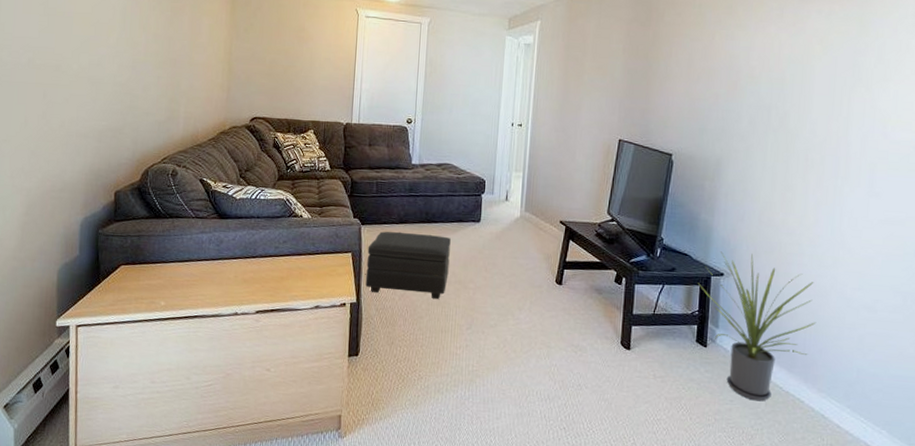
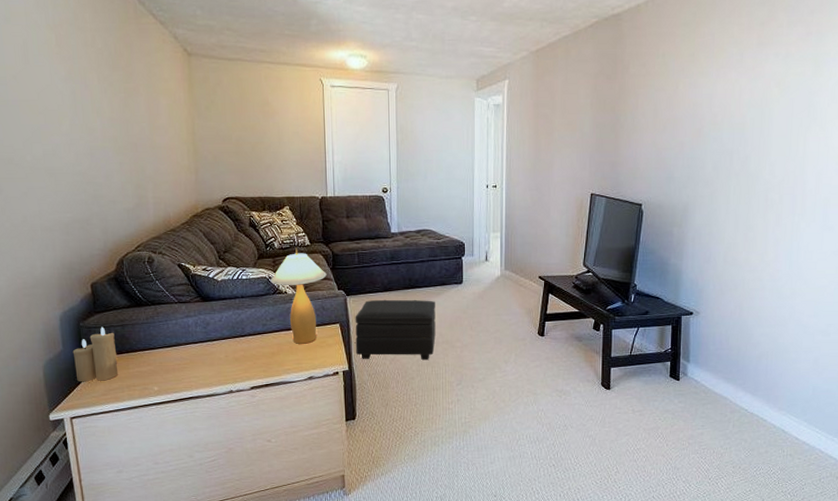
candle: none [88,235,130,291] -> present [72,326,118,382]
table lamp: none [287,171,344,271] -> present [270,247,327,344]
house plant: present [698,251,817,402] -> none [670,292,777,424]

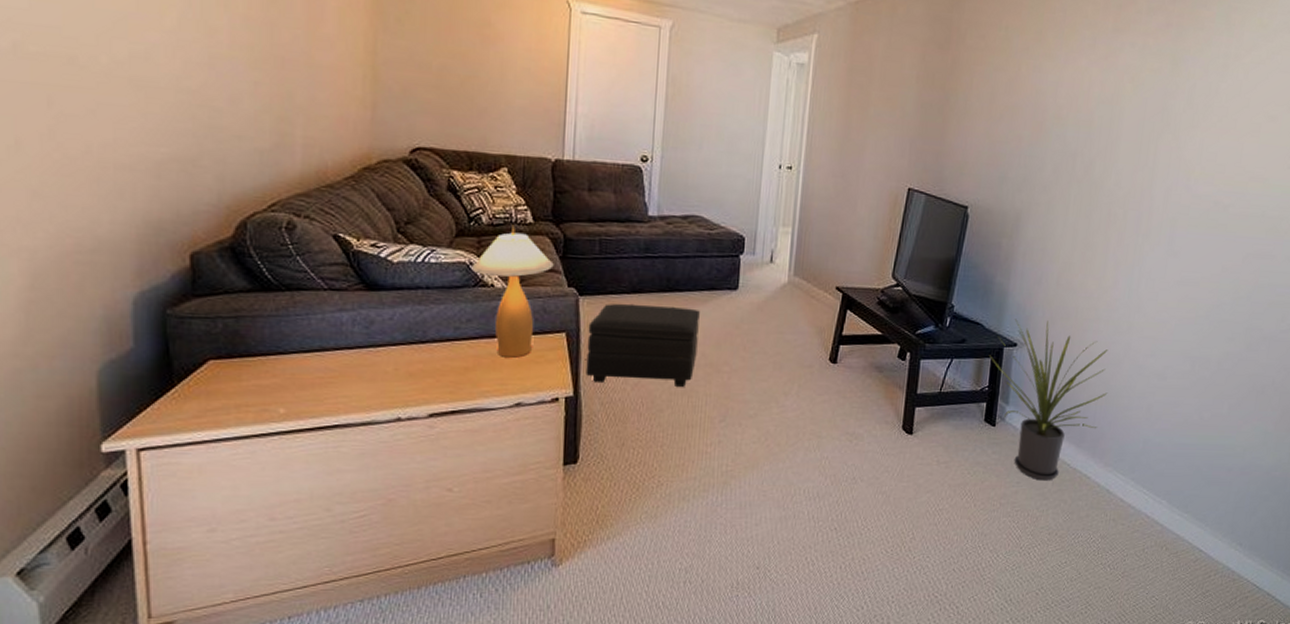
candle: present [72,326,118,382] -> none [150,317,224,397]
house plant: none [670,292,777,424] -> present [990,319,1108,481]

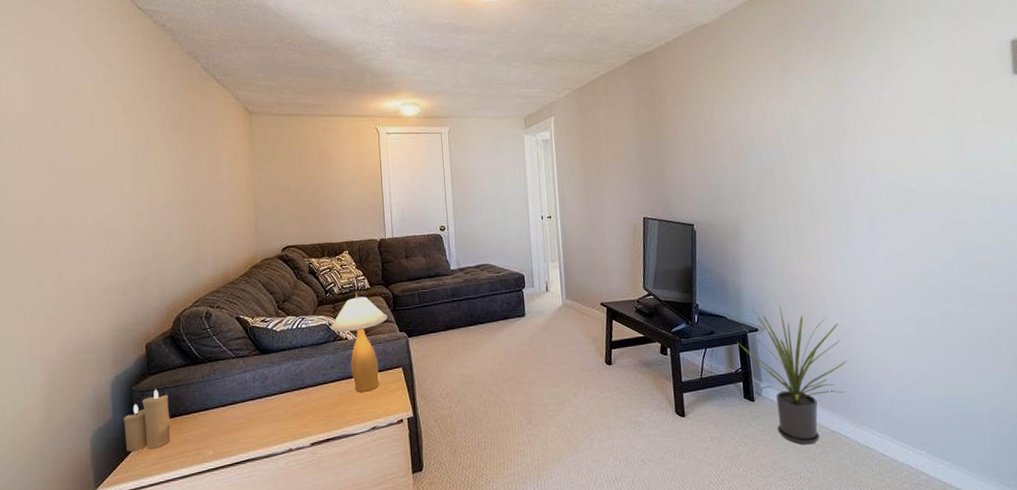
candle: none [150,317,224,397] -> present [123,389,171,452]
footstool: present [586,303,700,387] -> none [418,335,502,403]

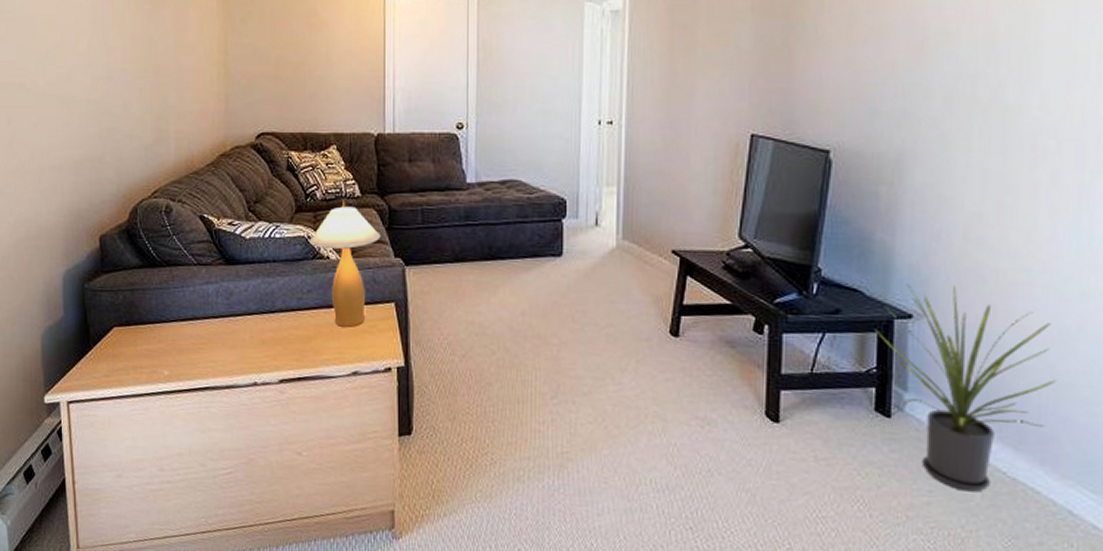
candle: present [123,389,171,452] -> none [74,290,124,359]

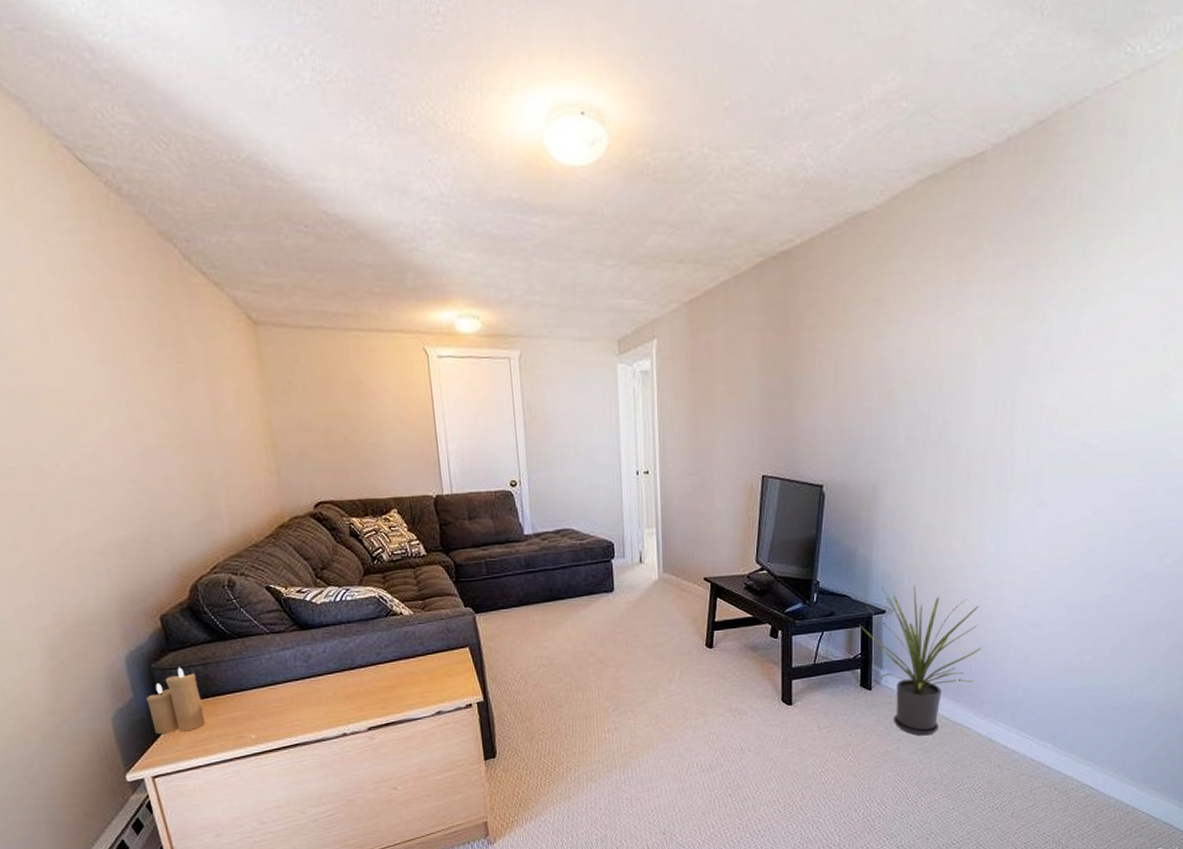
candle: none [74,290,124,359] -> present [146,667,205,735]
table lamp: present [309,199,381,327] -> none [381,558,450,674]

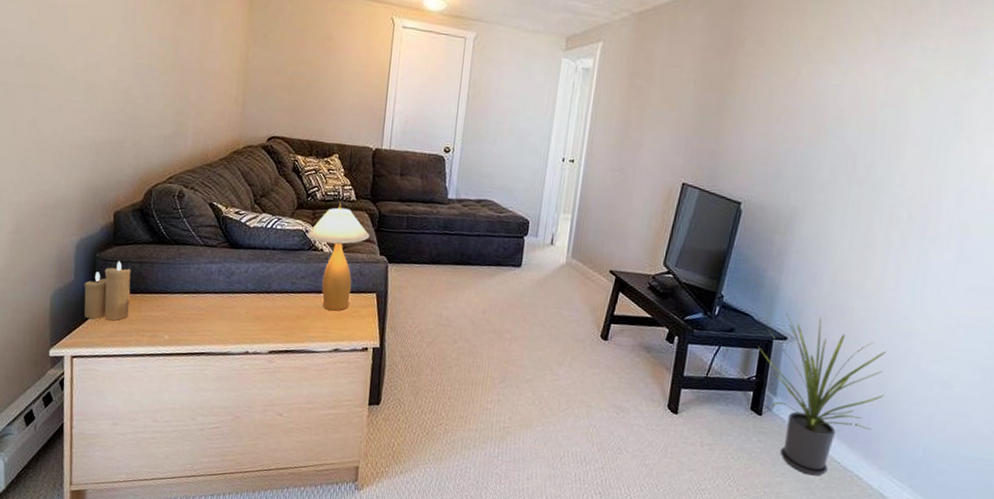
table lamp: none [381,558,450,674] -> present [306,201,370,311]

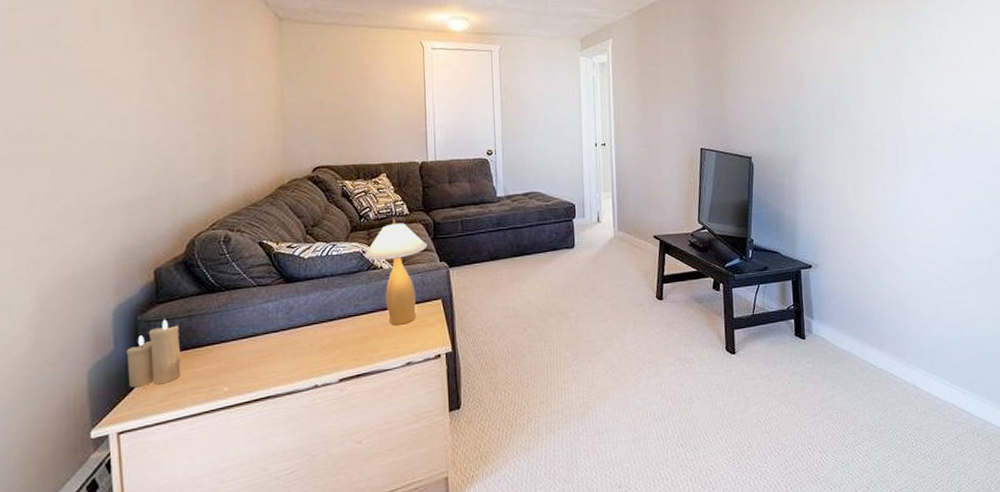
house plant: present [758,313,887,476] -> none [790,243,898,383]

